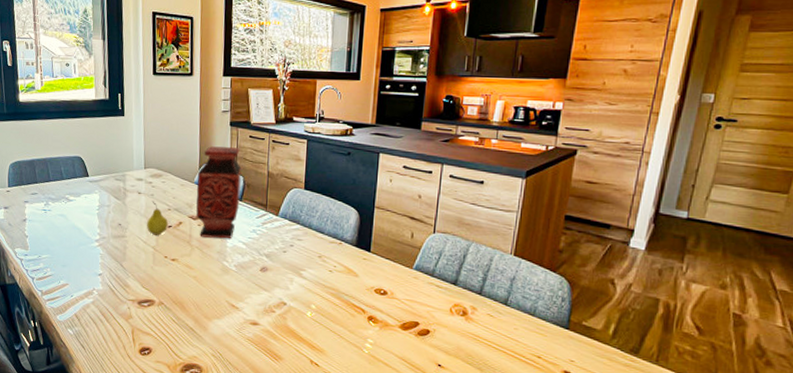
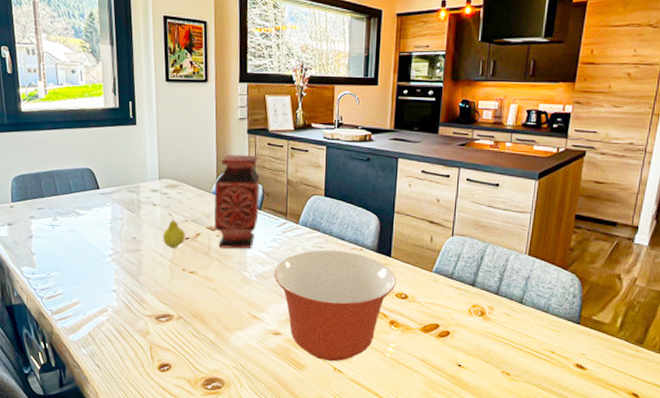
mixing bowl: none [253,242,375,355] -> present [274,249,396,362]

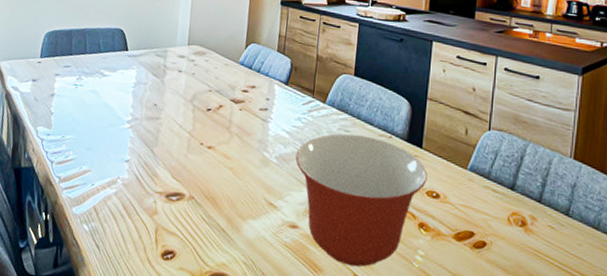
fruit: present [163,212,185,248] -> none [184,80,208,119]
vase: present [214,155,260,249] -> none [238,25,290,126]

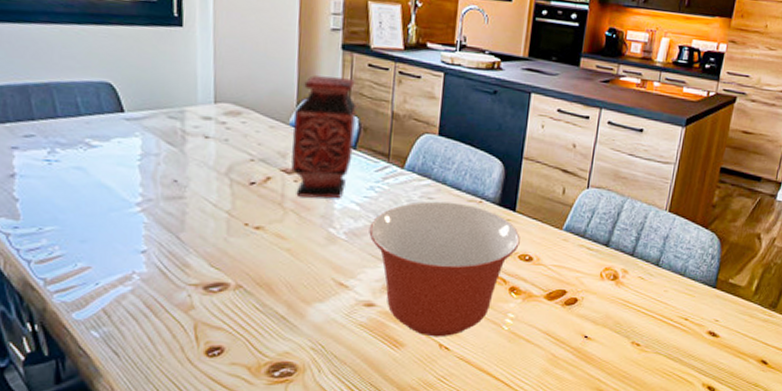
vase: none [238,25,290,126] -> present [291,75,356,199]

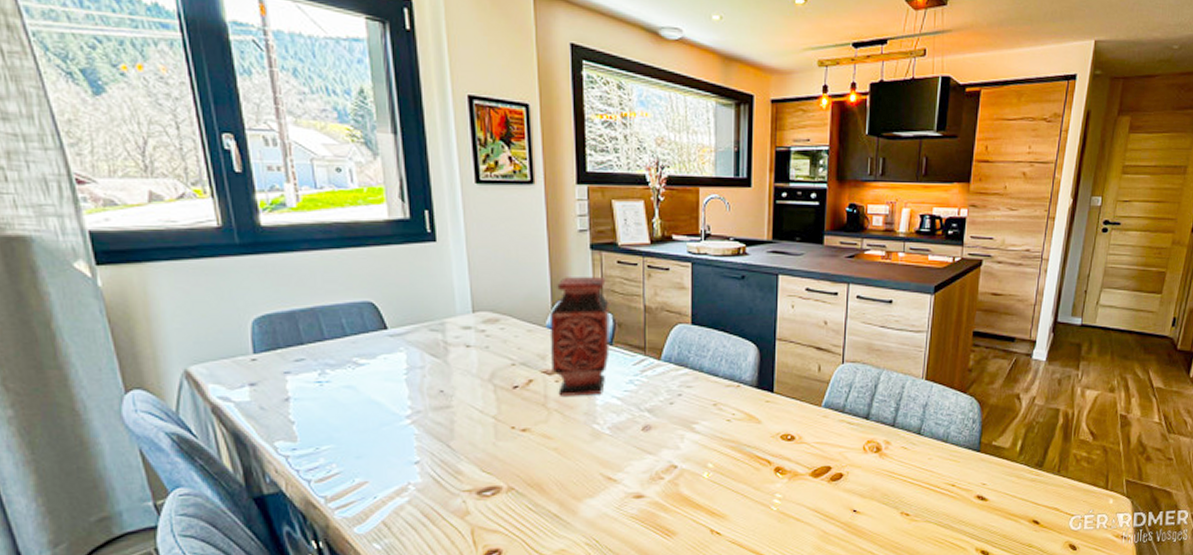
mixing bowl: present [369,201,520,337] -> none [632,389,781,523]

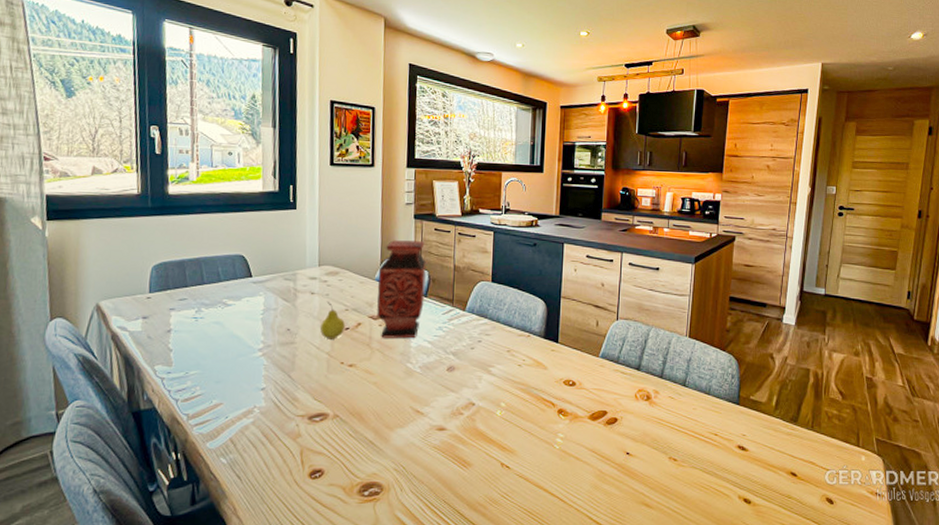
fruit: none [482,355,512,401] -> present [320,301,345,339]

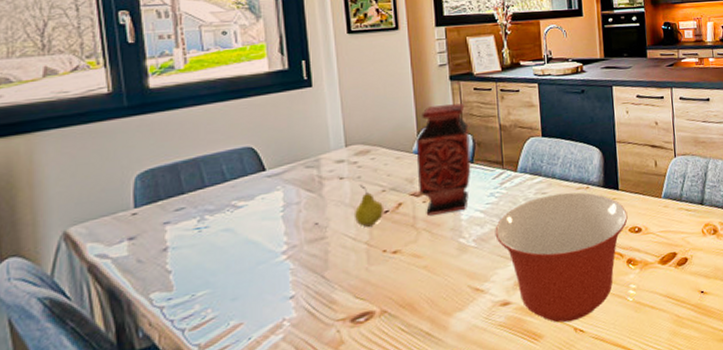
mixing bowl: none [439,337,564,457] -> present [495,192,628,323]

